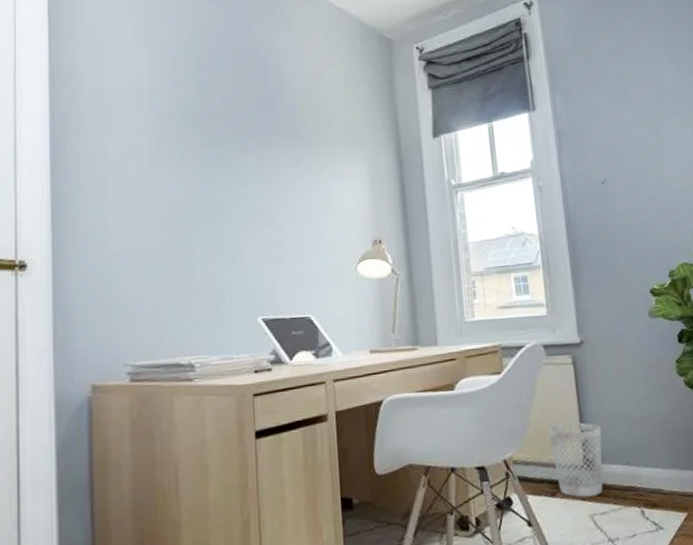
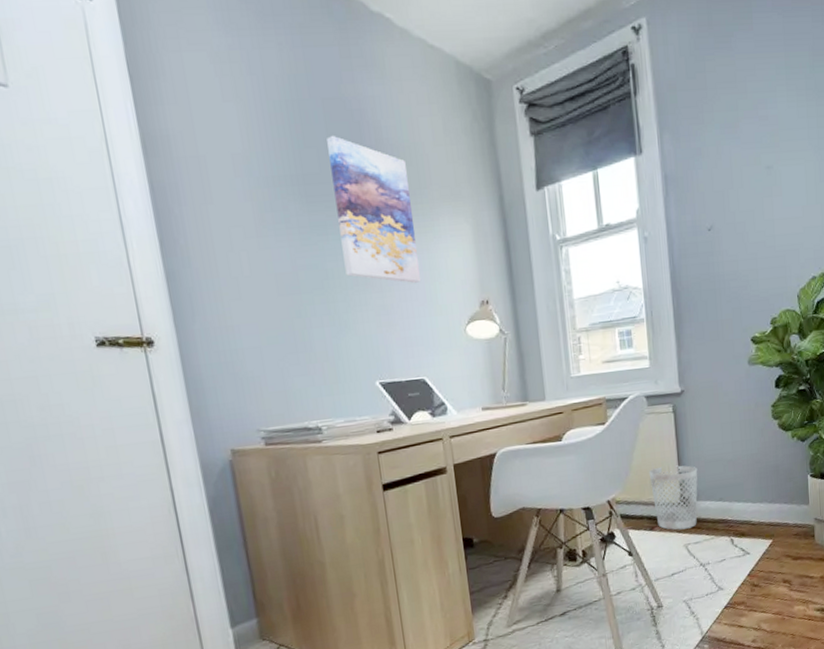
wall art: none [231,79,314,219] -> present [327,136,422,283]

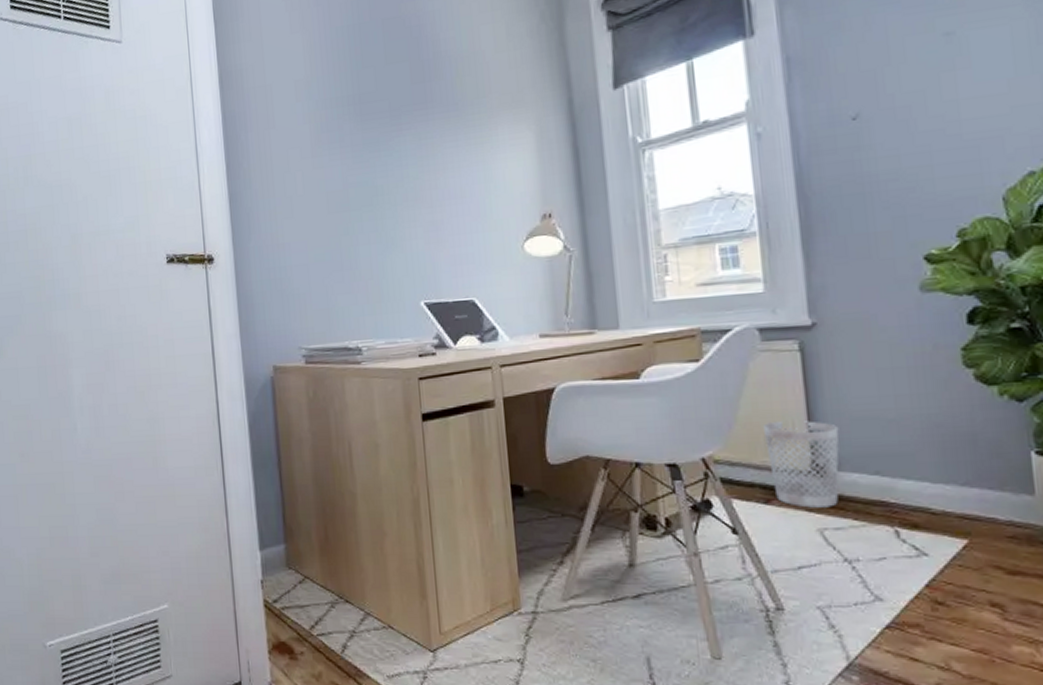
wall art: present [327,136,422,283] -> none [384,54,475,197]

